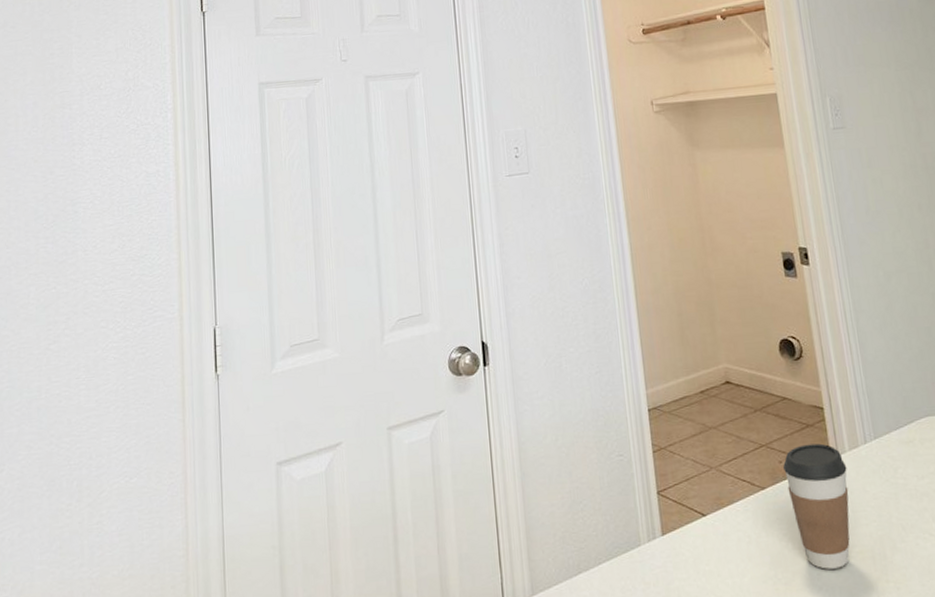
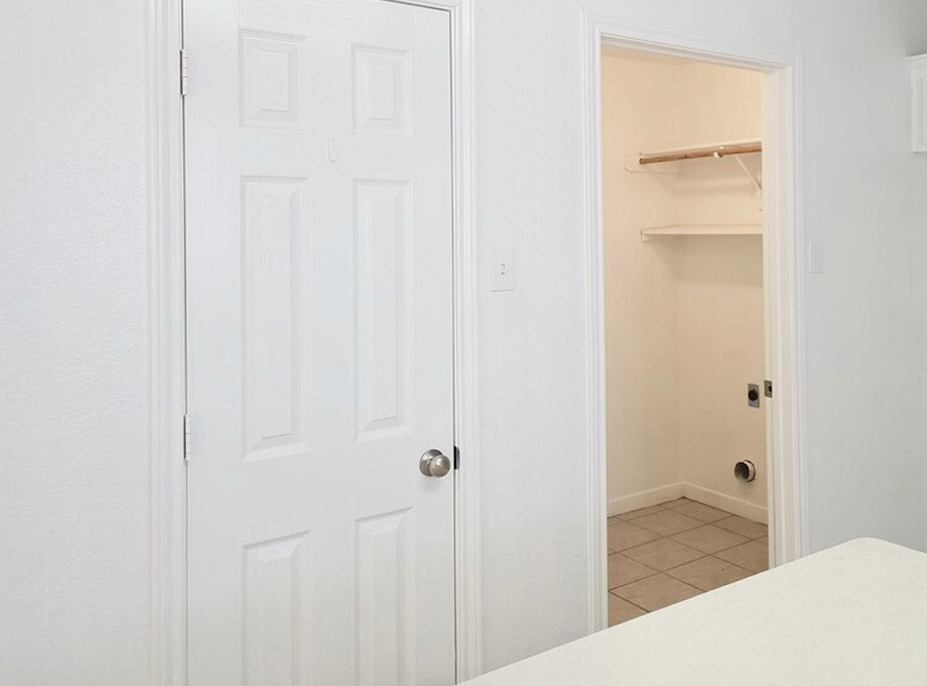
coffee cup: present [782,443,850,569] -> none [724,555,782,662]

